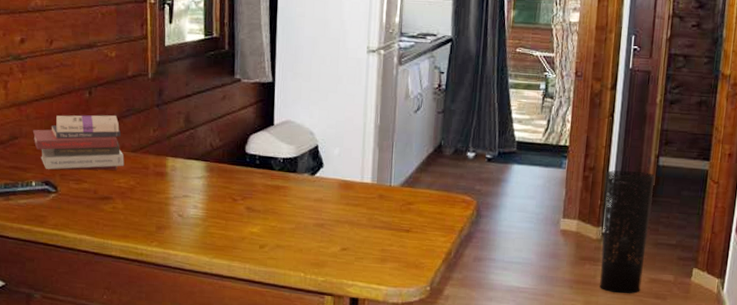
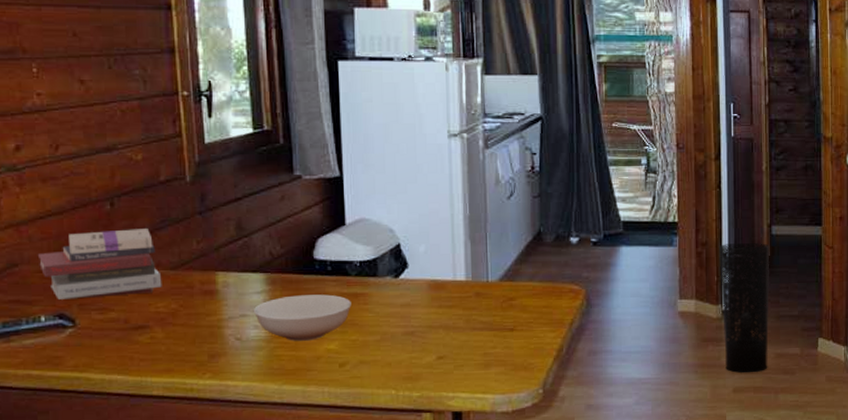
bowl: none [193,183,273,223] -> present [253,294,351,341]

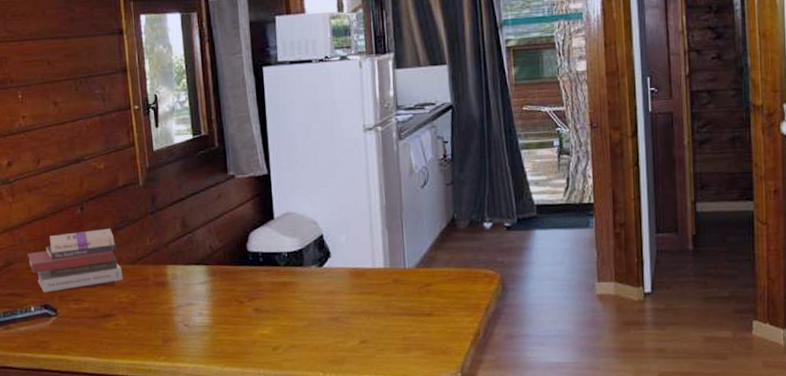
bowl: present [253,294,351,341] -> none [197,283,281,327]
umbrella stand: present [719,242,770,373] -> none [639,220,697,357]

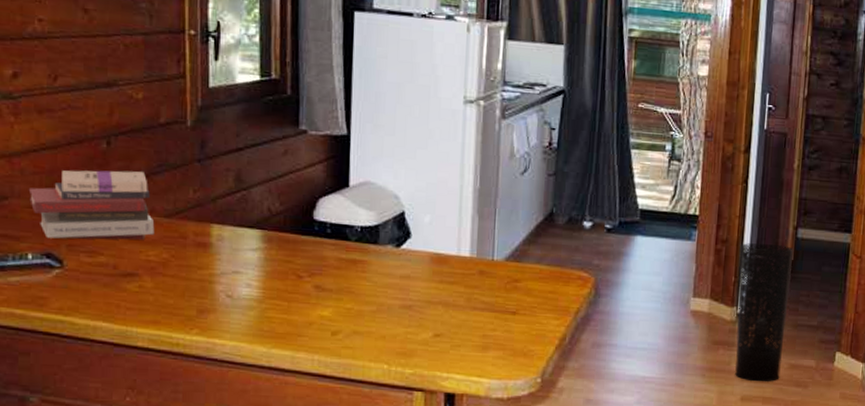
umbrella stand: none [639,220,697,357] -> present [734,243,793,381]

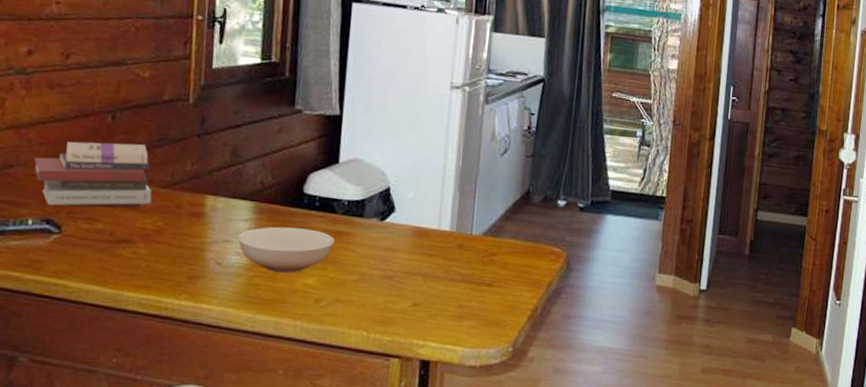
bowl: none [246,256,349,305] -> present [237,226,335,273]
umbrella stand: present [734,243,793,381] -> none [696,223,753,355]

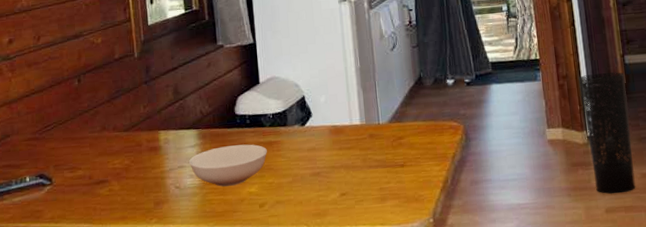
books: present [34,141,152,209] -> none [24,99,118,162]
umbrella stand: none [696,223,753,355] -> present [579,71,636,194]

